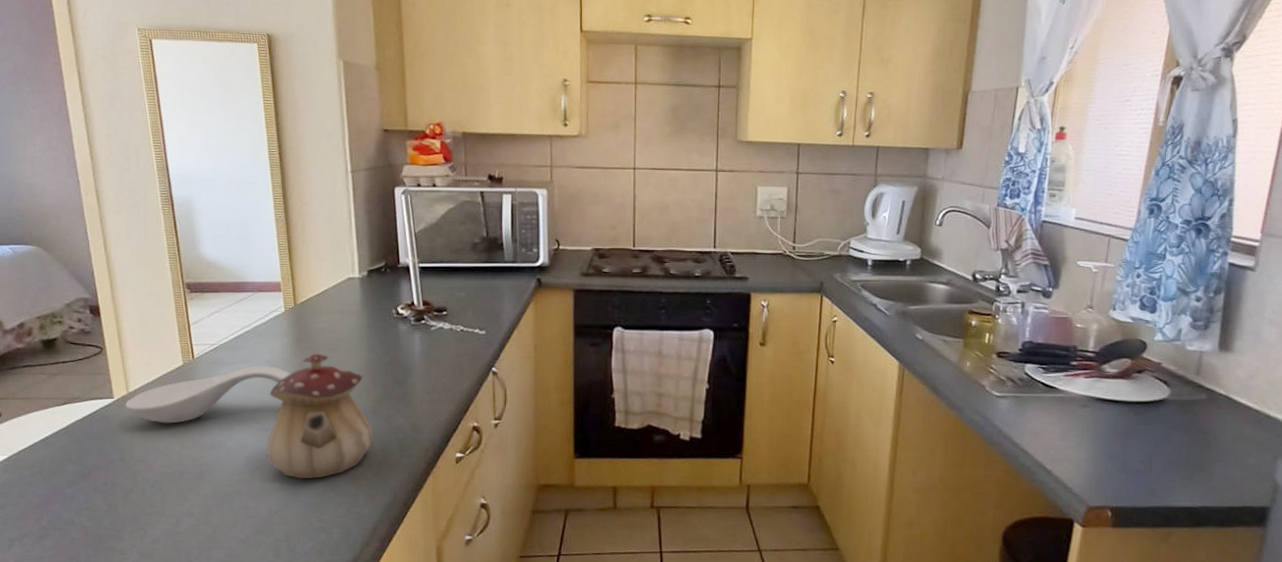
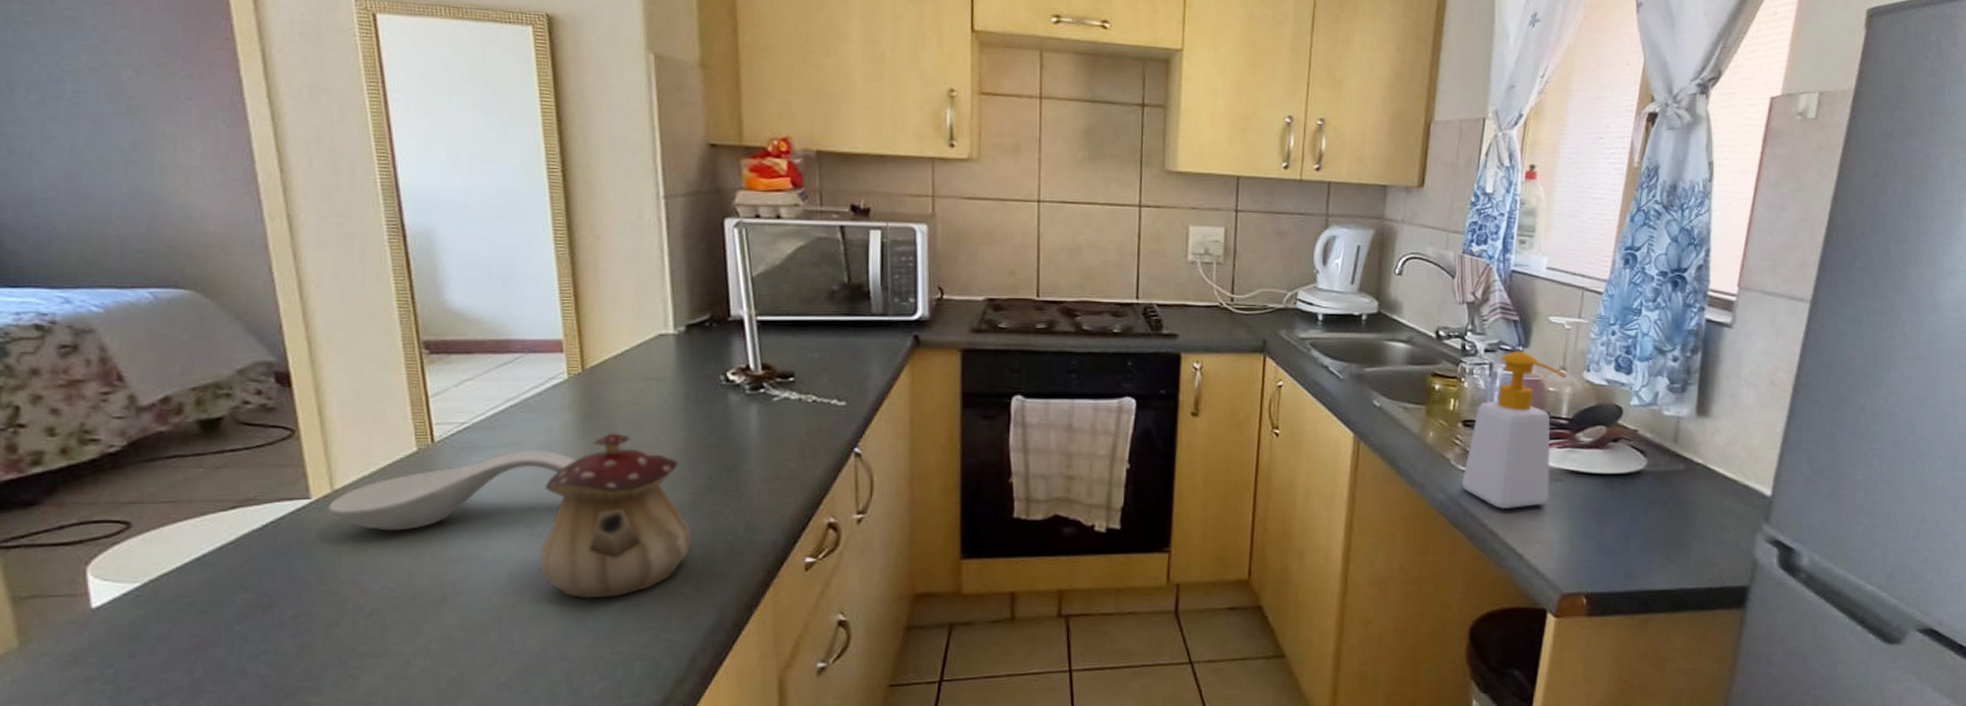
soap bottle: none [996,292,1093,430] -> present [1462,351,1567,508]

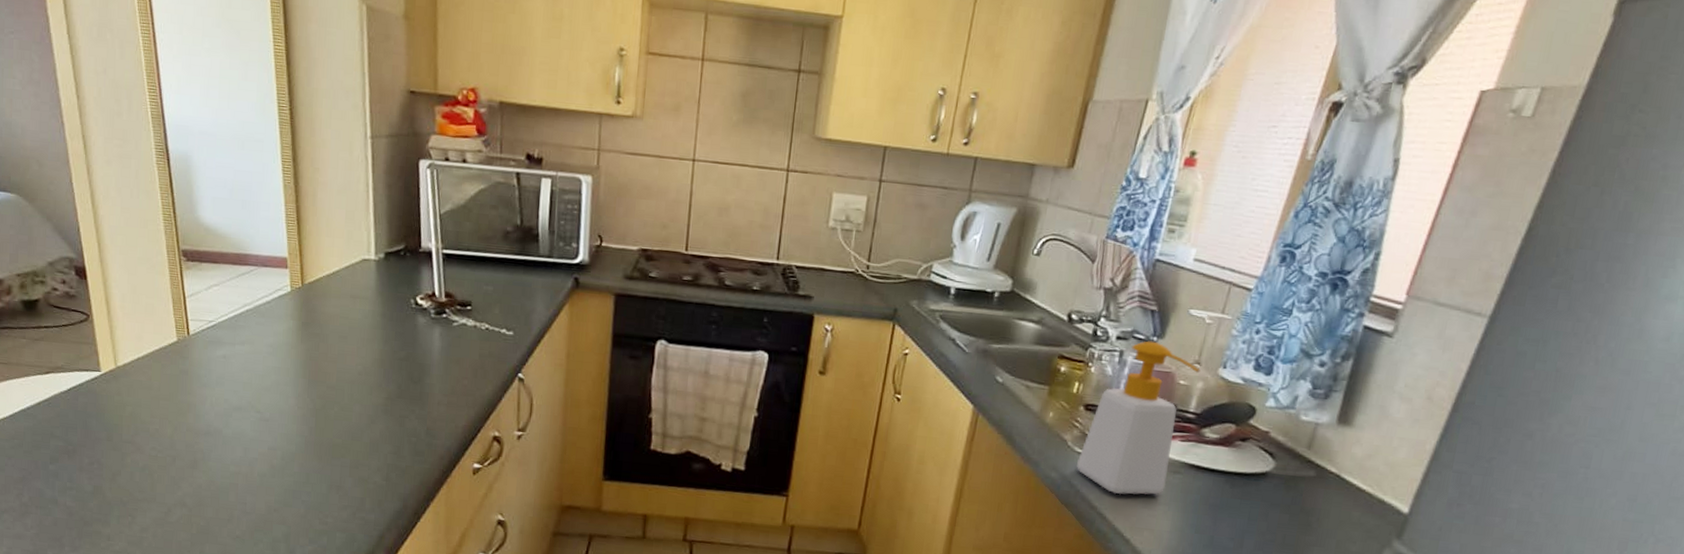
spoon rest: present [328,449,577,531] -> none [113,348,296,405]
teapot: present [540,433,692,599] -> none [266,340,384,478]

